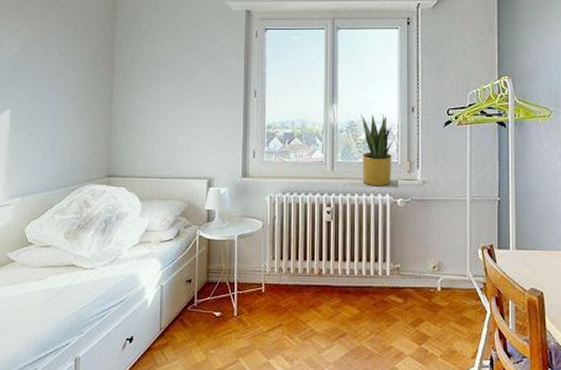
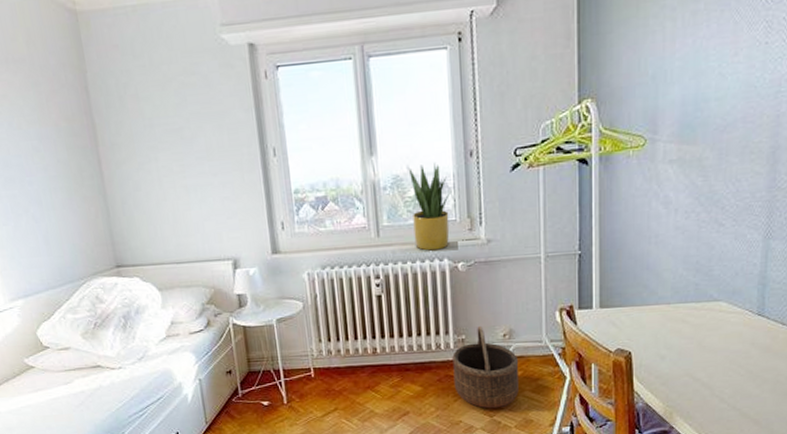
basket: none [388,256,446,337] -> present [452,325,519,409]

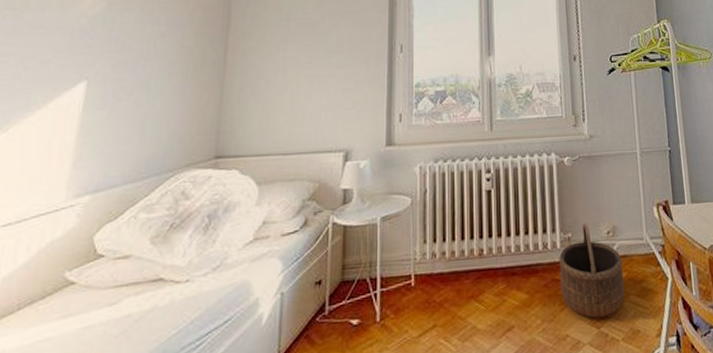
planter: present [408,162,452,251] -> none [521,64,559,145]

